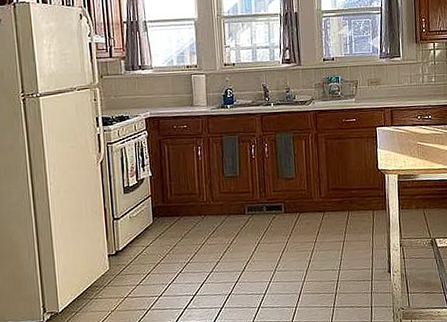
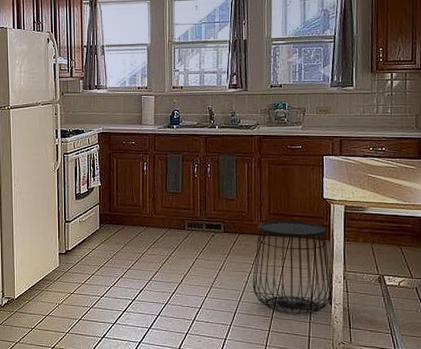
side table: none [315,194,391,287] -> present [252,220,333,314]

